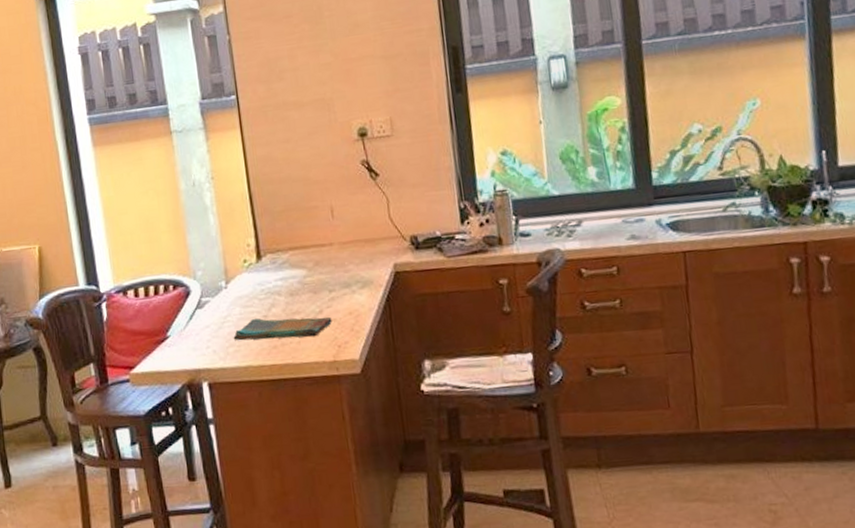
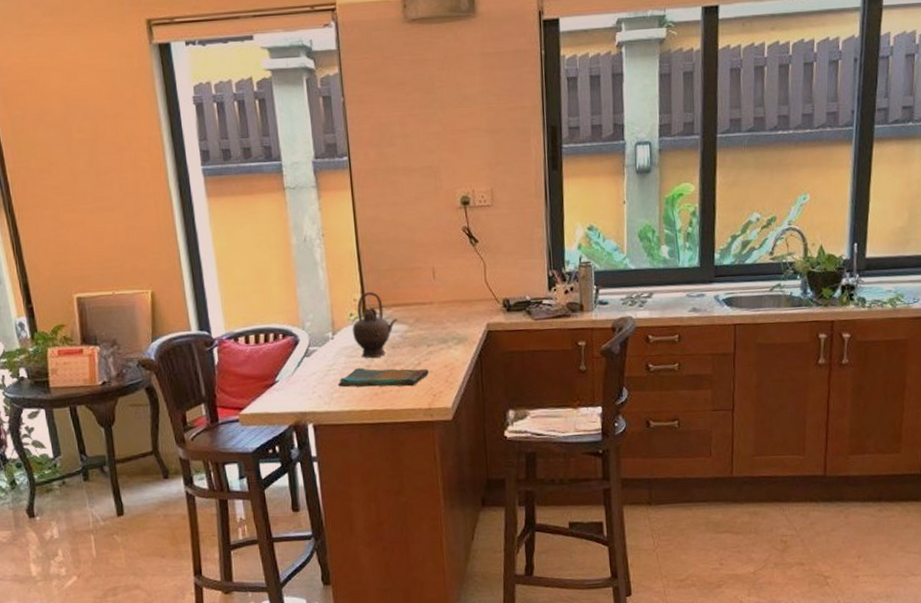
teapot: none [246,235,295,308] -> present [352,292,398,358]

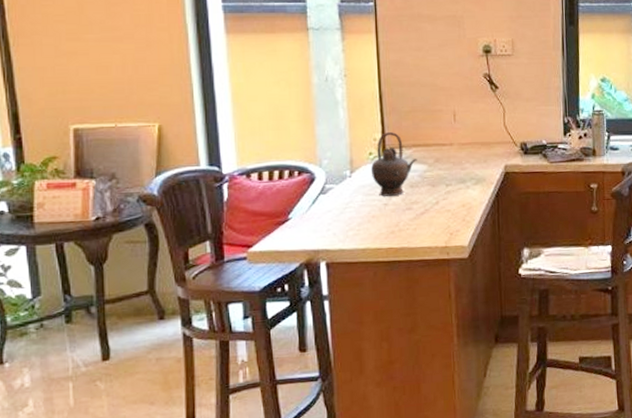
dish towel: present [338,367,429,388] -> none [353,205,447,225]

